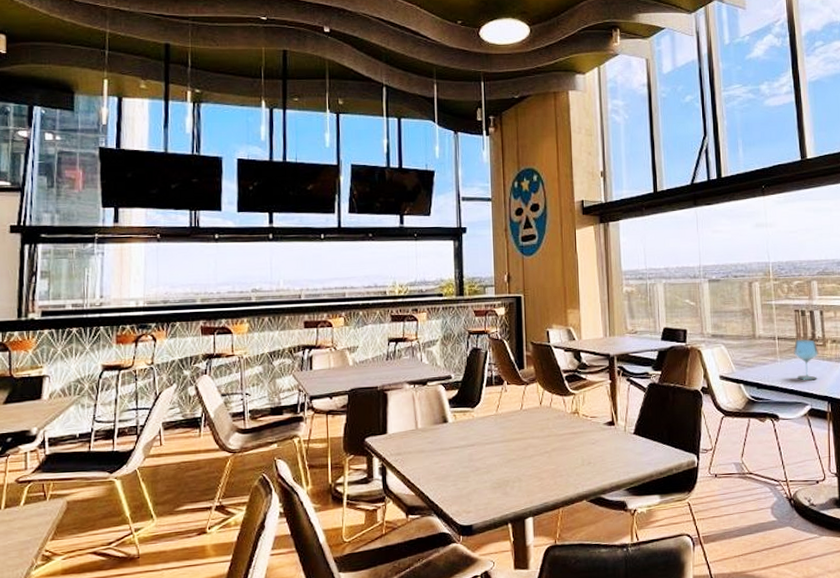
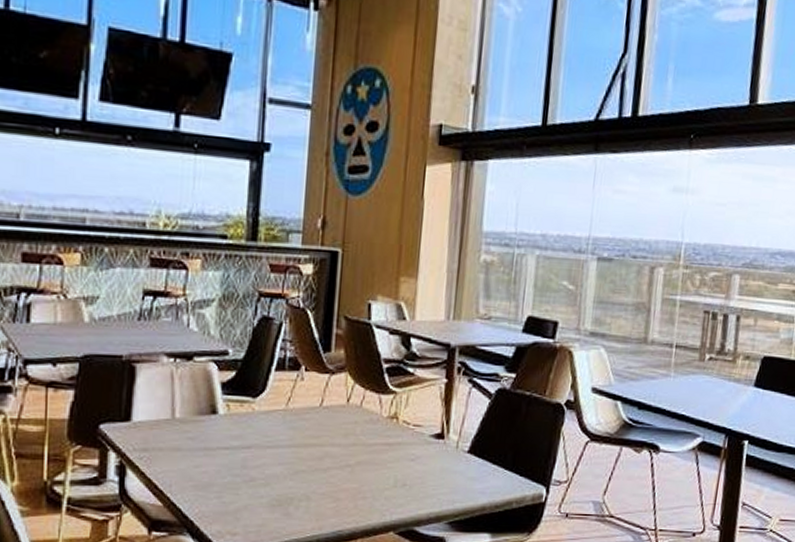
wine glass: present [793,339,818,381] -> none [692,351,725,406]

